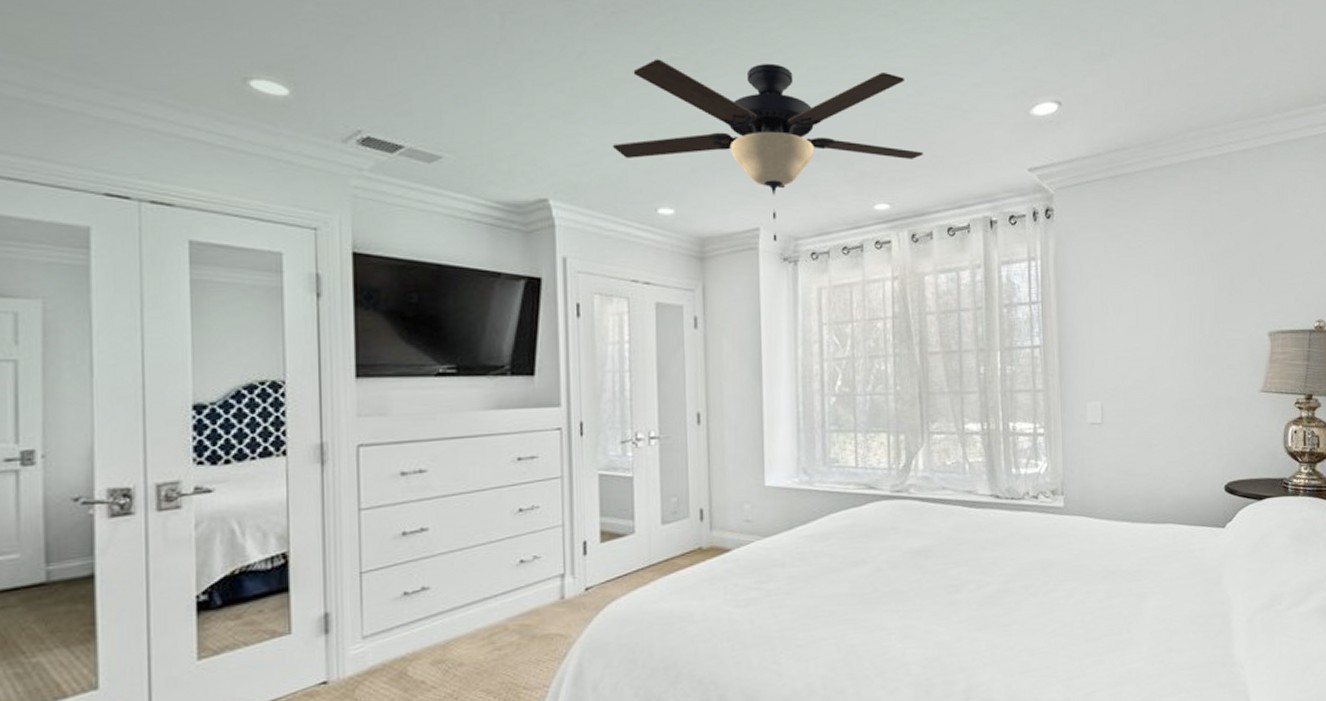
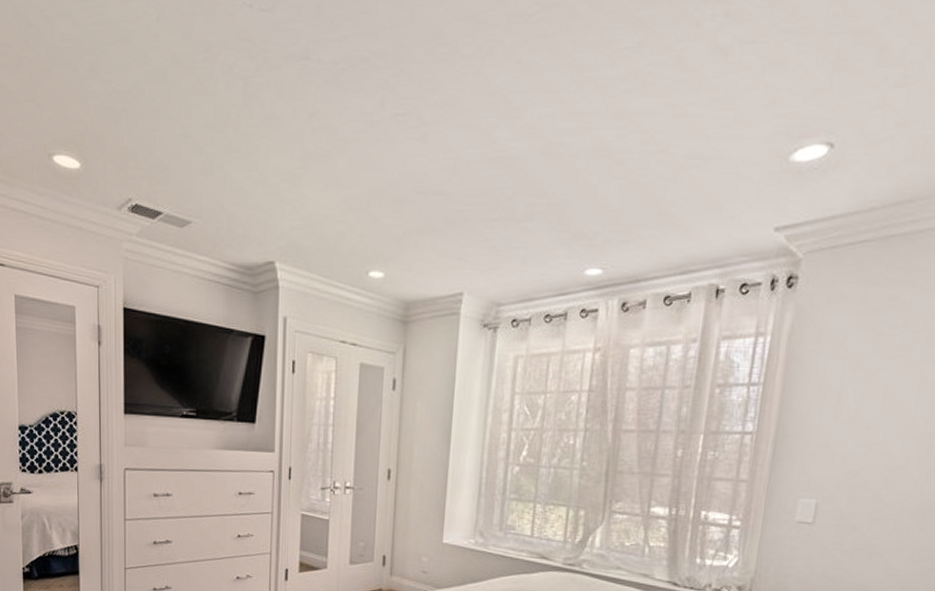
ceiling fan: present [612,59,923,241] -> none [332,114,649,307]

